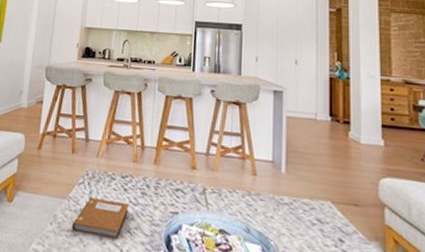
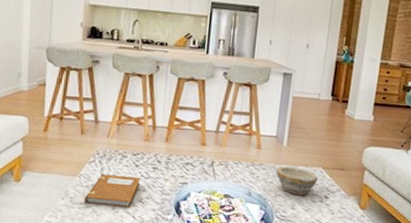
bowl: none [276,197,327,237] -> present [276,166,318,196]

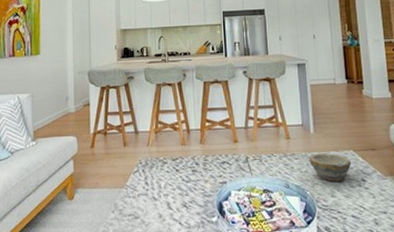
notebook: present [83,174,142,209] -> none [132,181,183,216]

